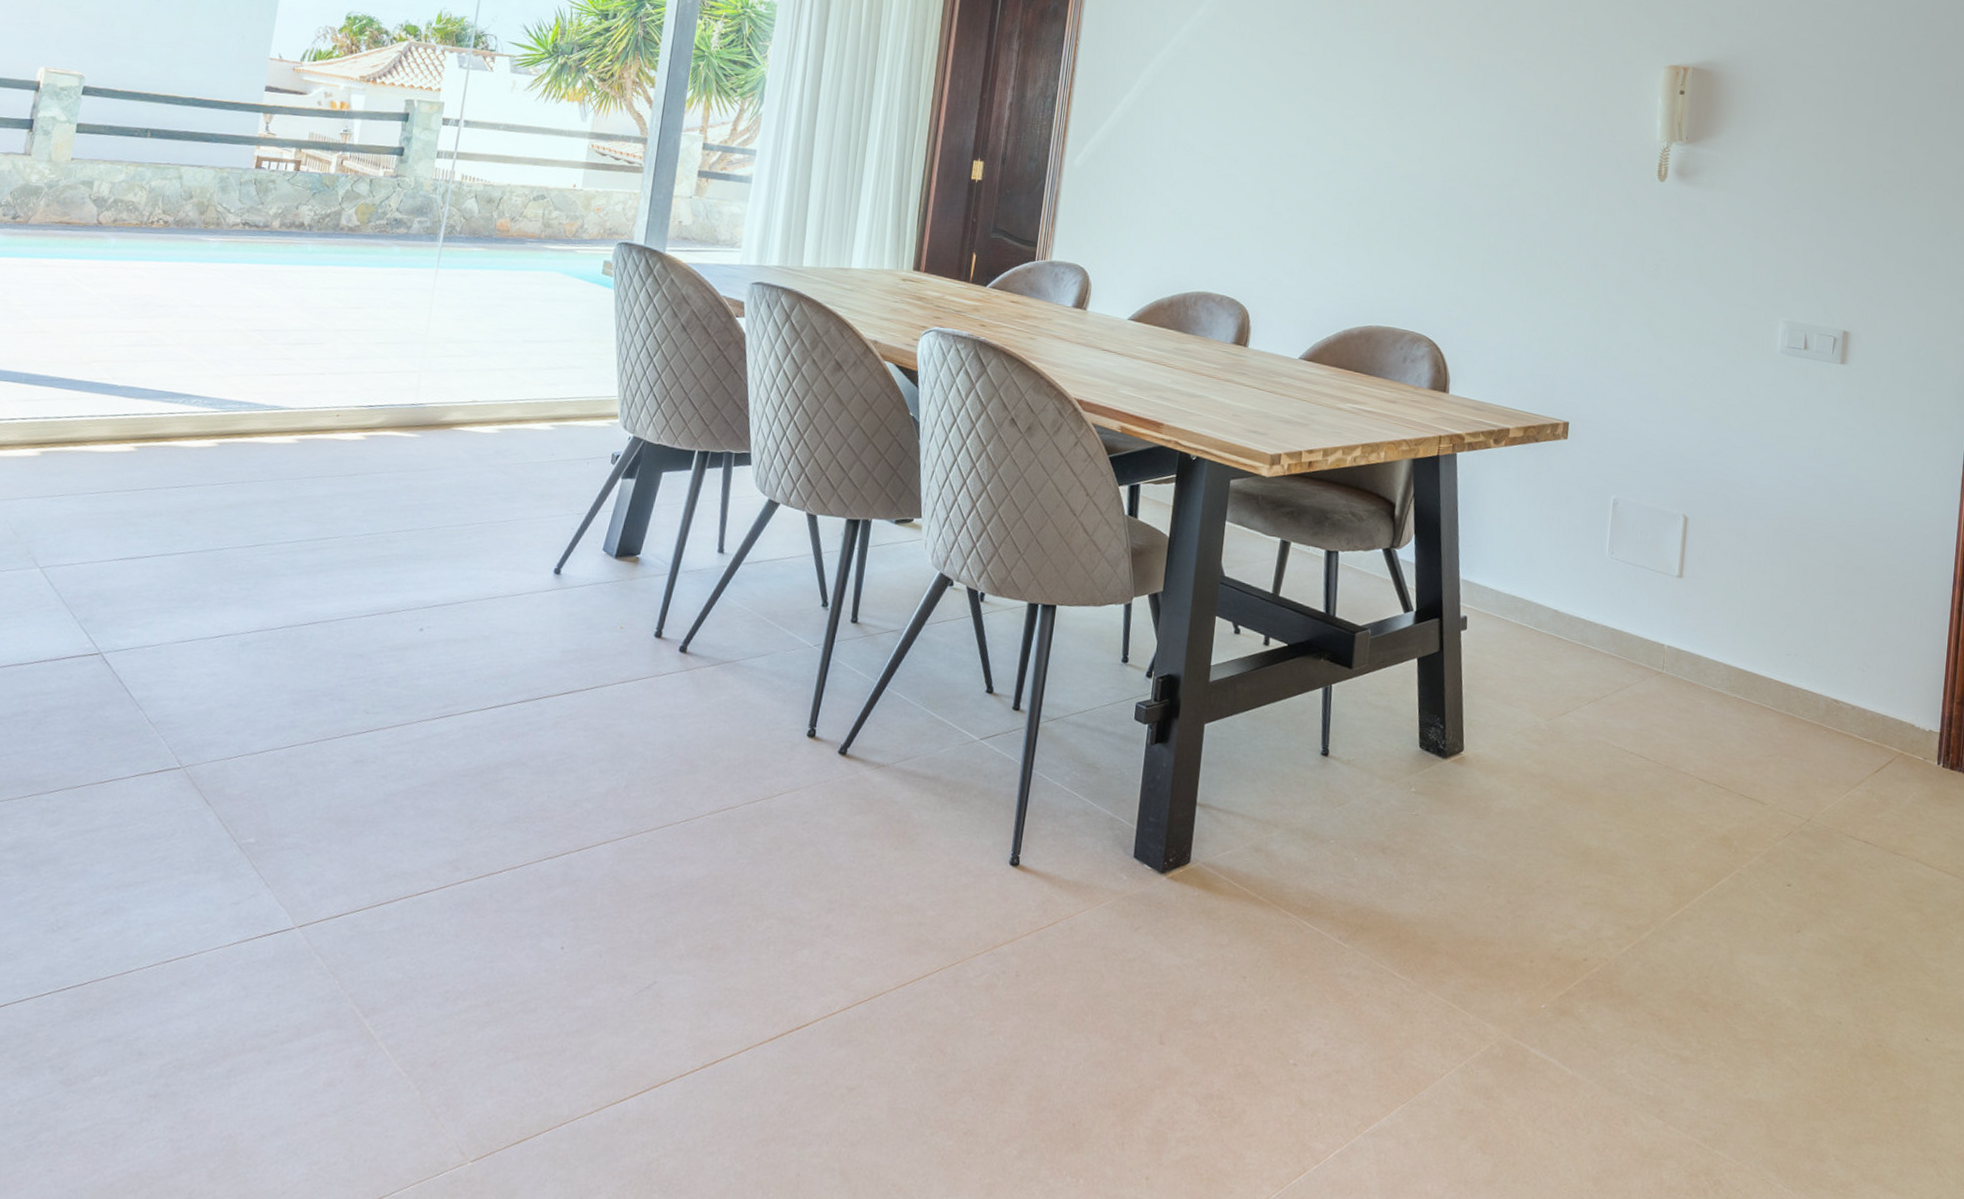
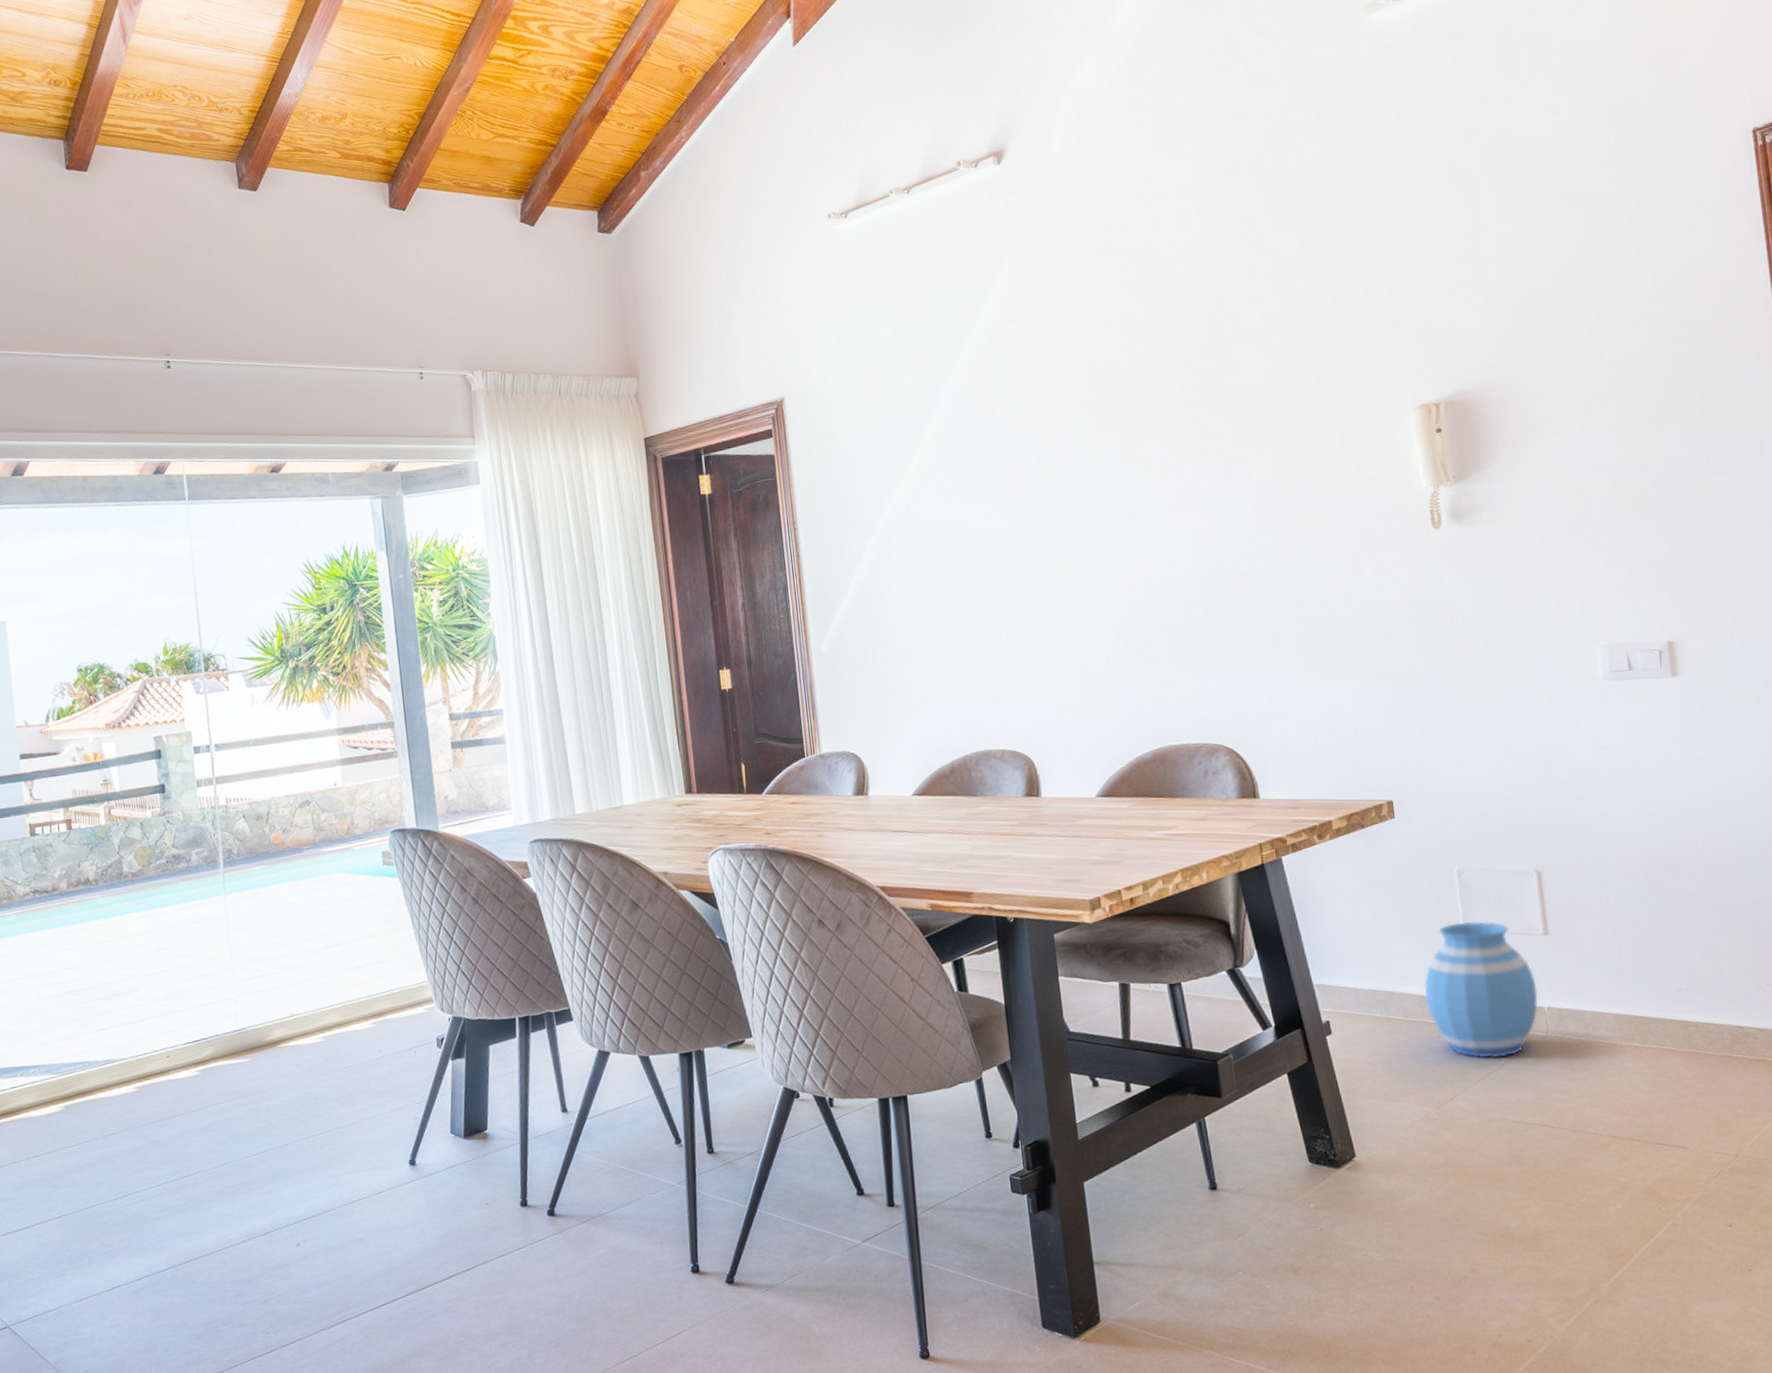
vase: none [1558,548,1663,685] -> present [1424,921,1538,1059]

